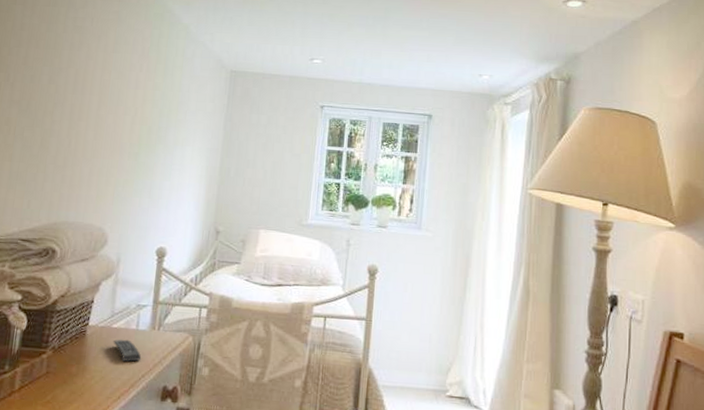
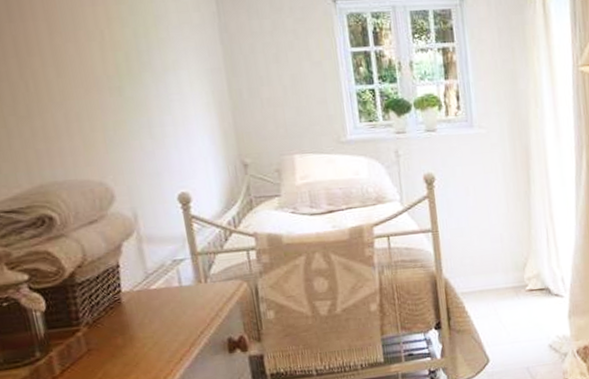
remote control: present [113,339,142,362] -> none [156,298,195,322]

